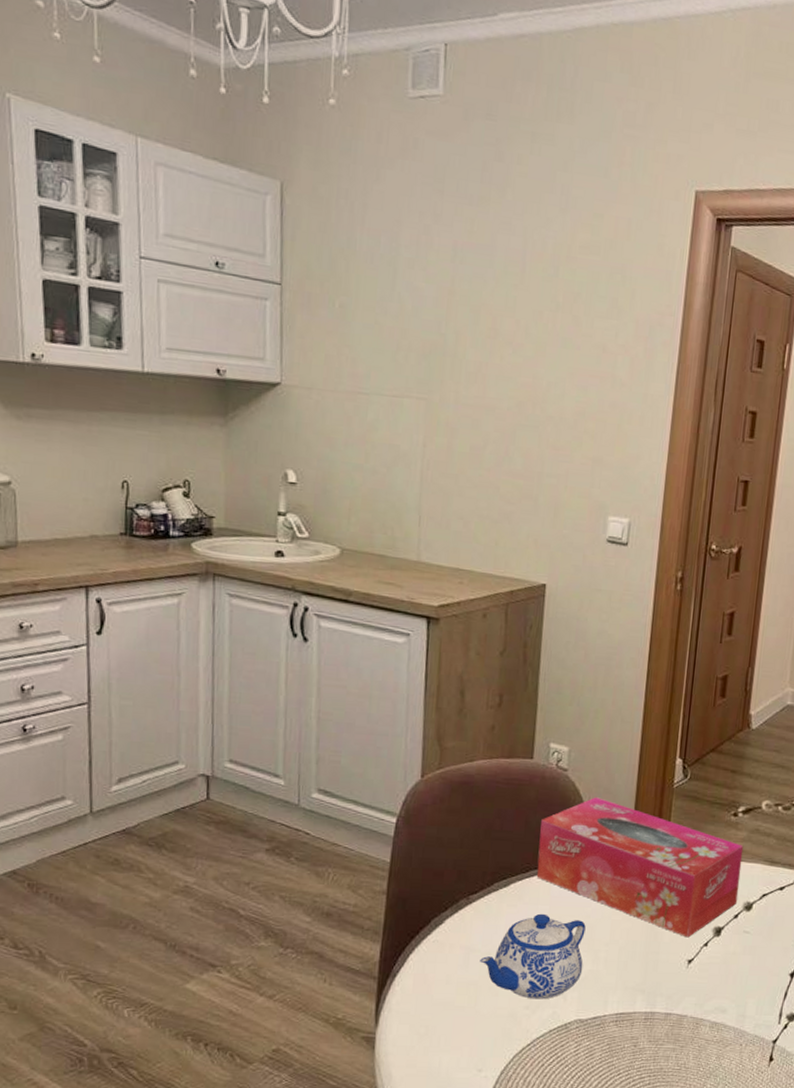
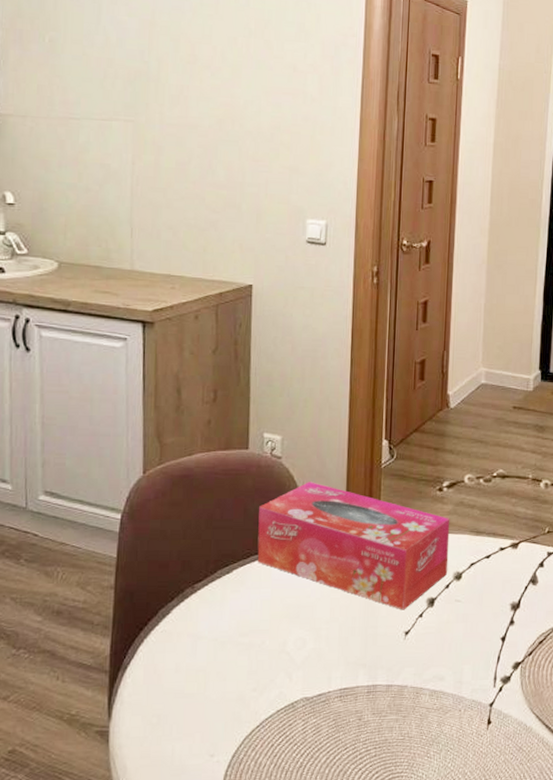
teapot: present [480,913,586,1000] -> none [207,597,307,681]

